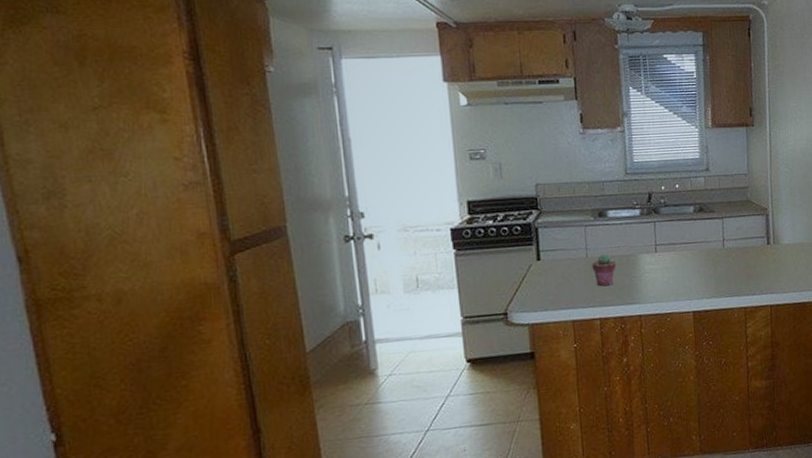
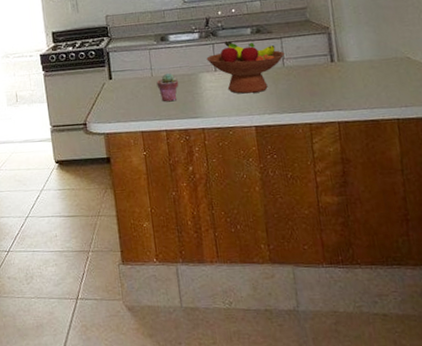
fruit bowl: none [647,219,726,277] -> present [206,40,285,94]

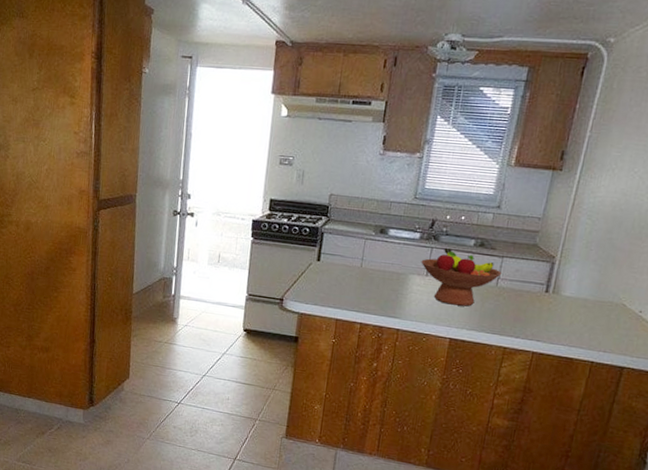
potted succulent: present [156,73,179,102] -> none [363,266,387,297]

